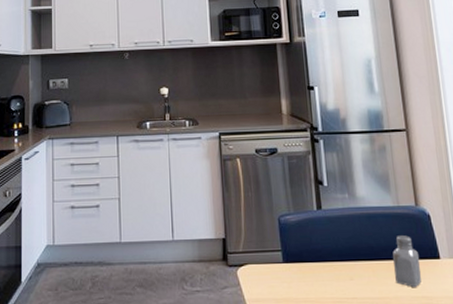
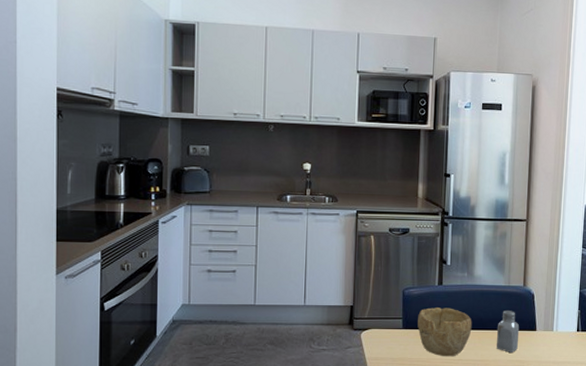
bowl: none [298,235,363,295] -> present [417,307,472,357]

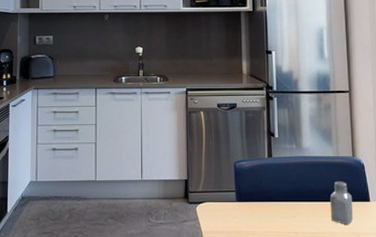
bowl: present [417,307,472,357] -> none [250,180,305,230]

